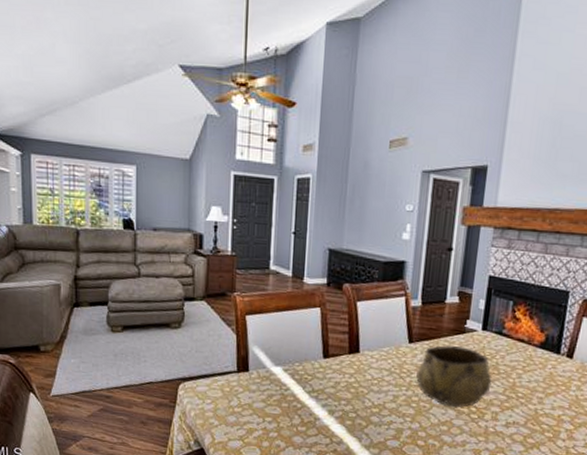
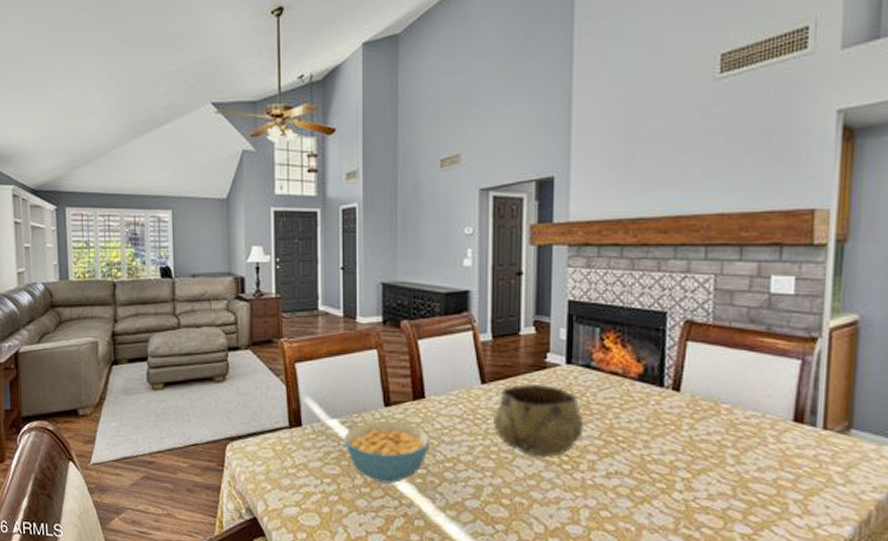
cereal bowl: none [285,370,362,425] -> present [344,420,430,484]

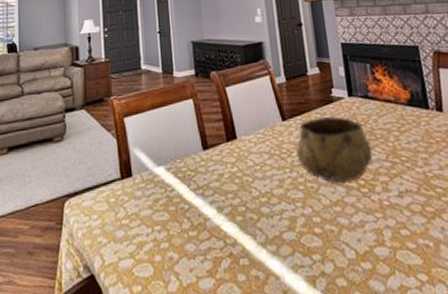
cereal bowl: present [344,420,430,484] -> none [170,162,246,225]

